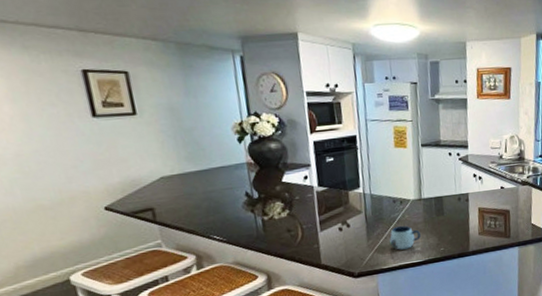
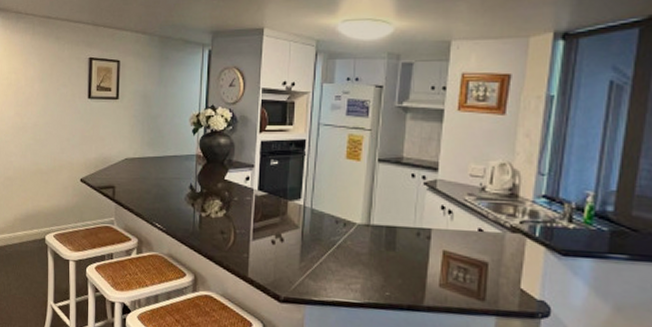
mug: present [389,226,421,250] -> none [325,253,362,283]

